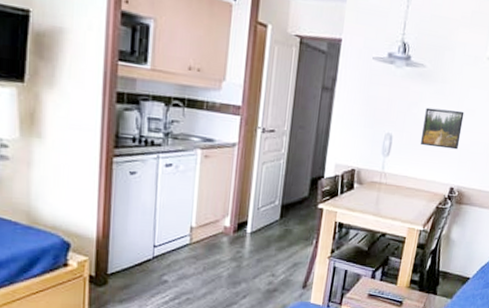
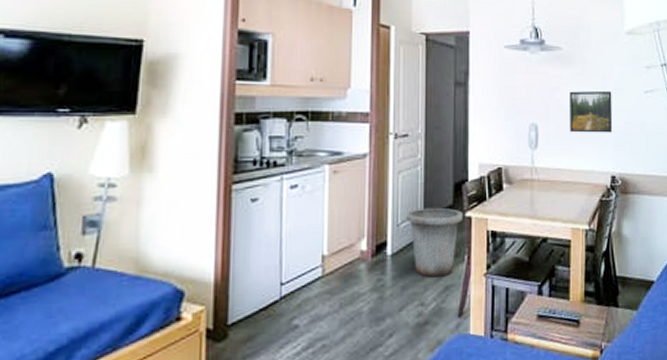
trash can: none [266,196,316,255] -> present [406,207,463,277]

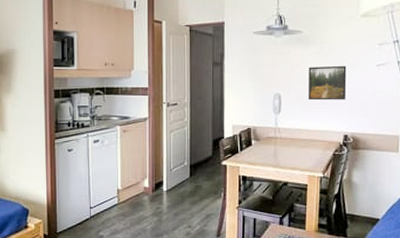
trash can: present [406,207,463,277] -> none [177,157,220,208]

